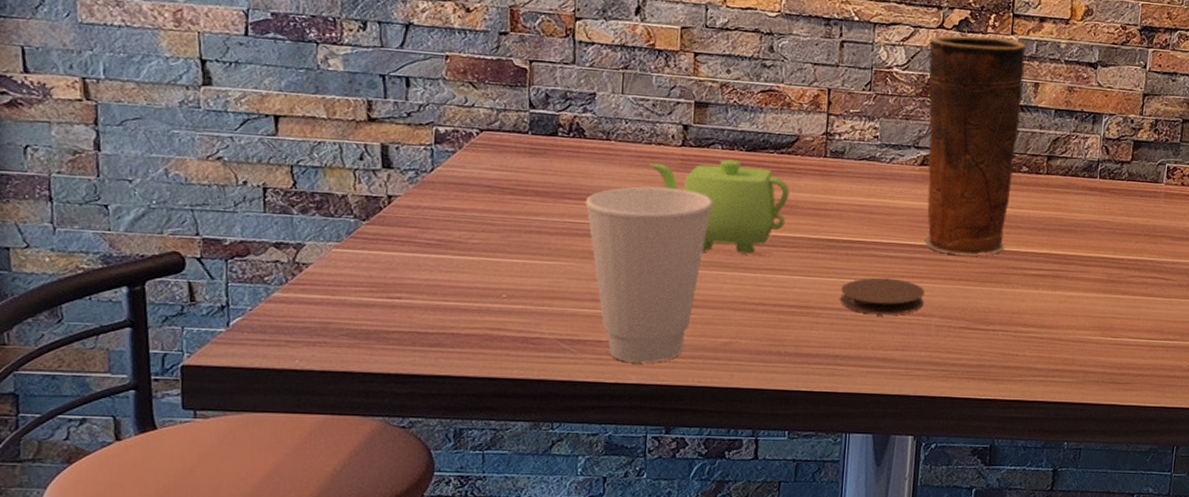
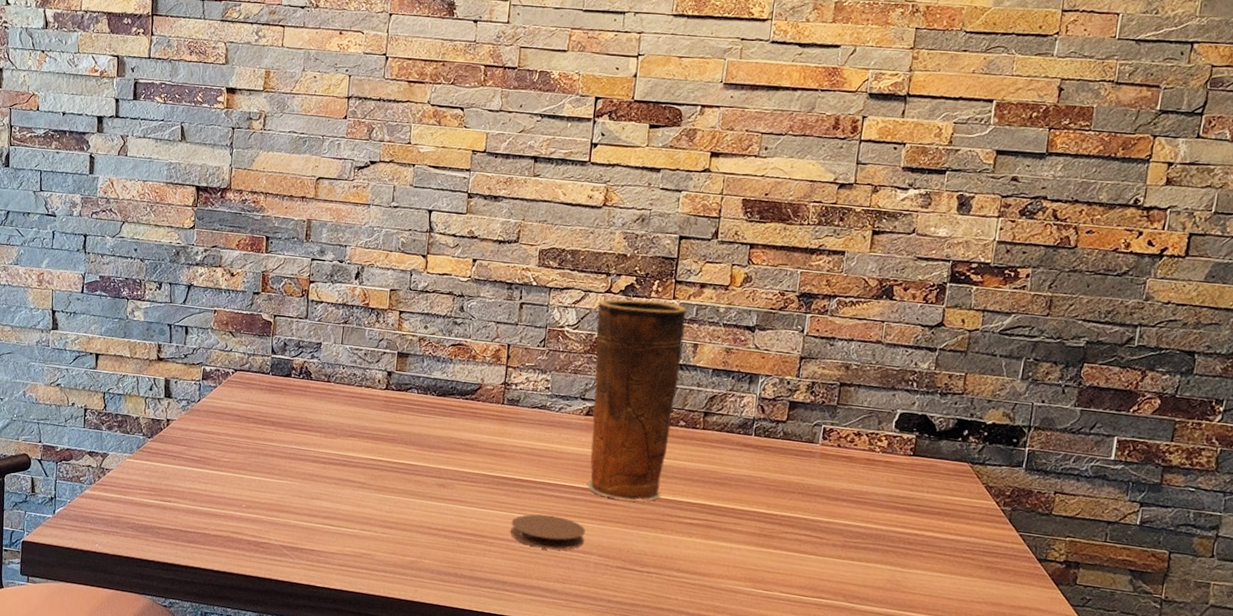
cup: present [585,186,713,363] -> none [308,422,408,573]
teapot: present [648,159,790,254] -> none [358,402,472,485]

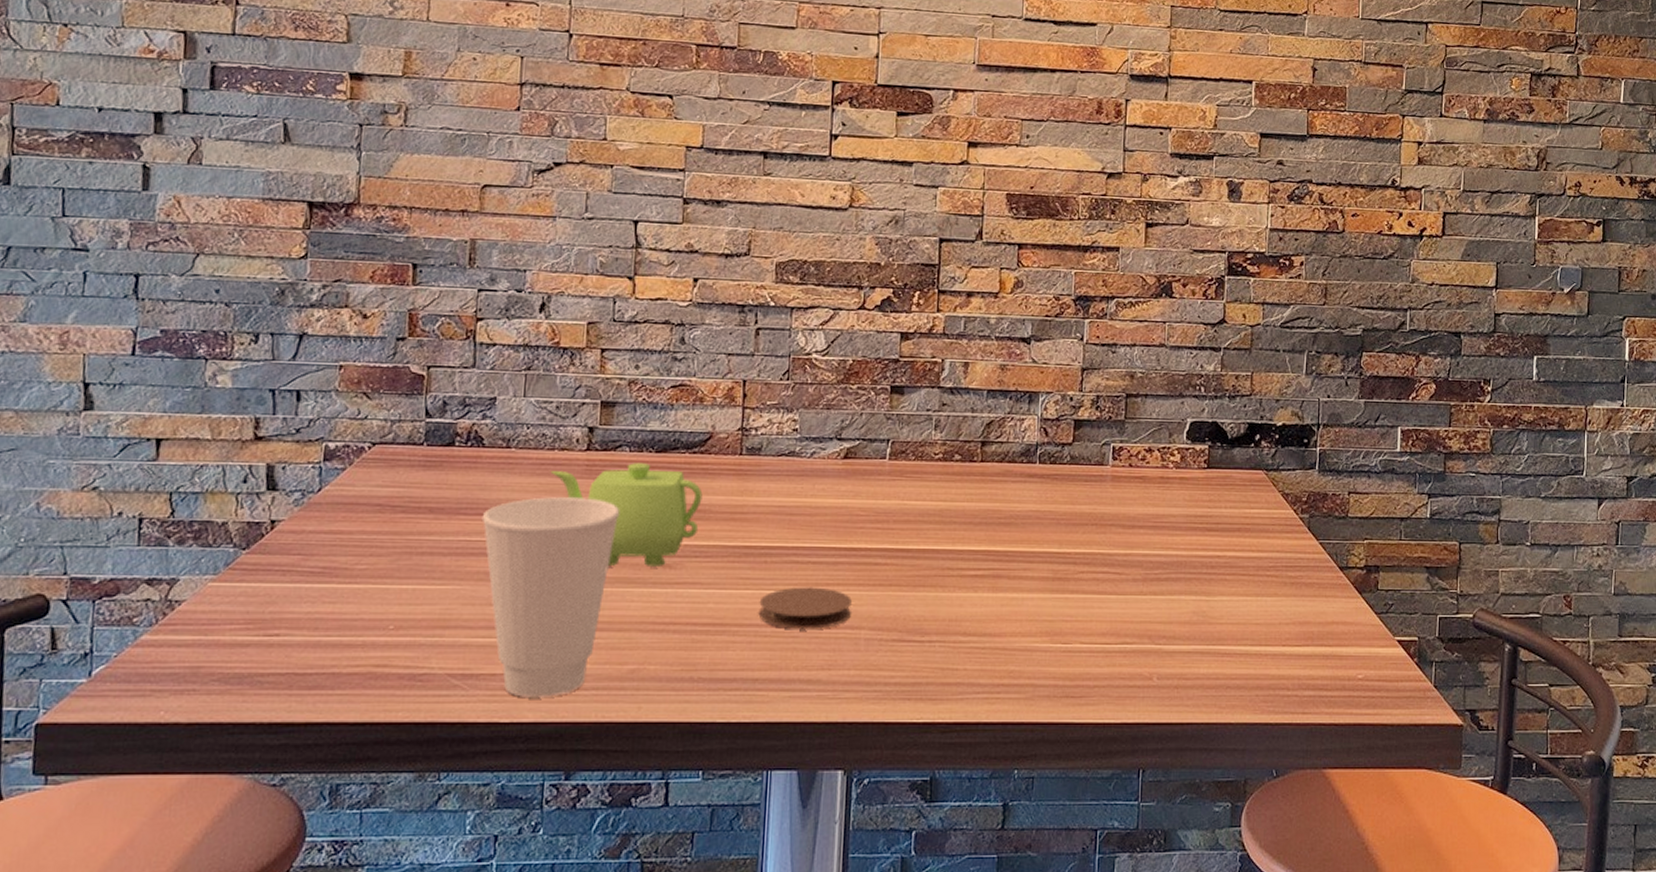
cup: none [308,422,408,573] -> present [481,497,620,697]
teapot: none [358,402,472,485] -> present [550,463,703,566]
vase: present [586,299,687,501] -> none [849,315,953,557]

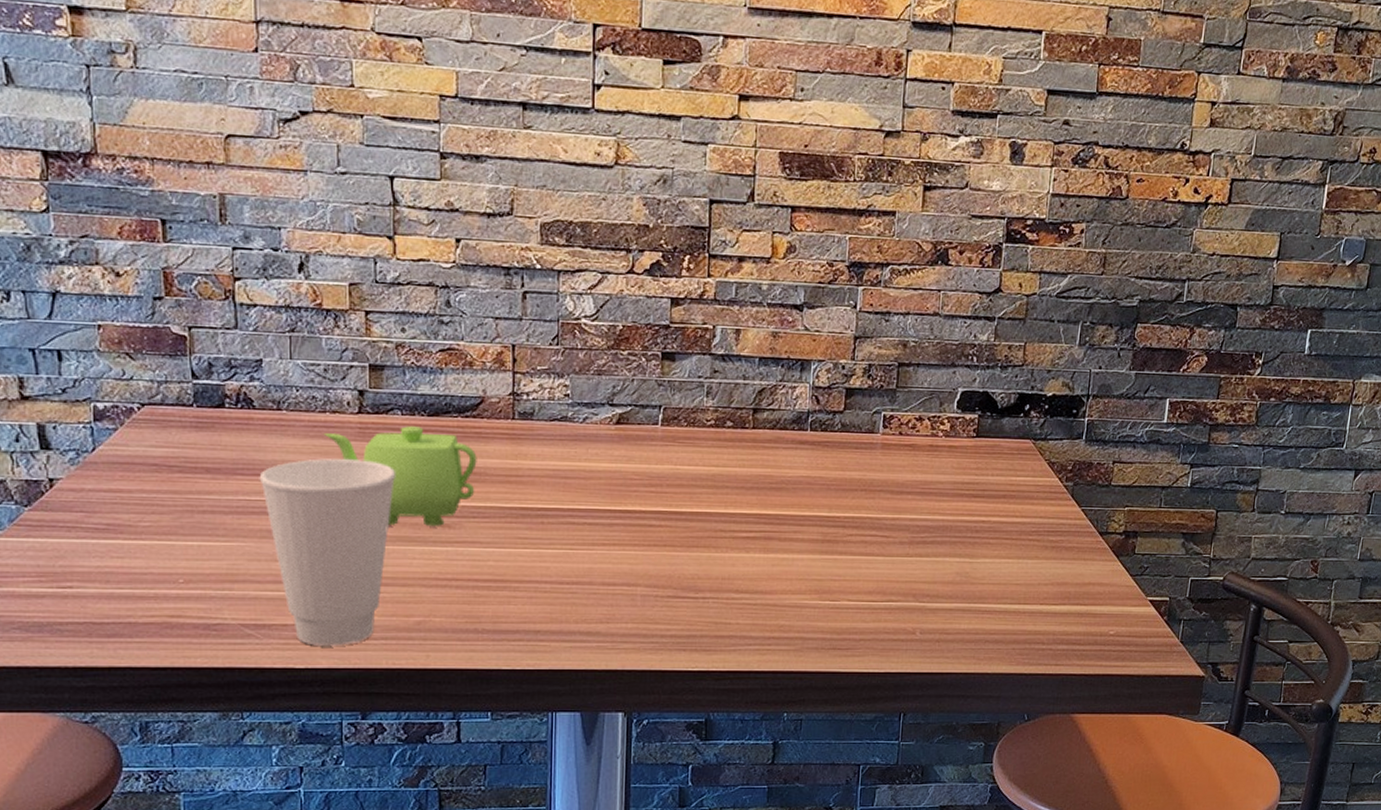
coaster: present [758,587,852,629] -> none [538,546,628,586]

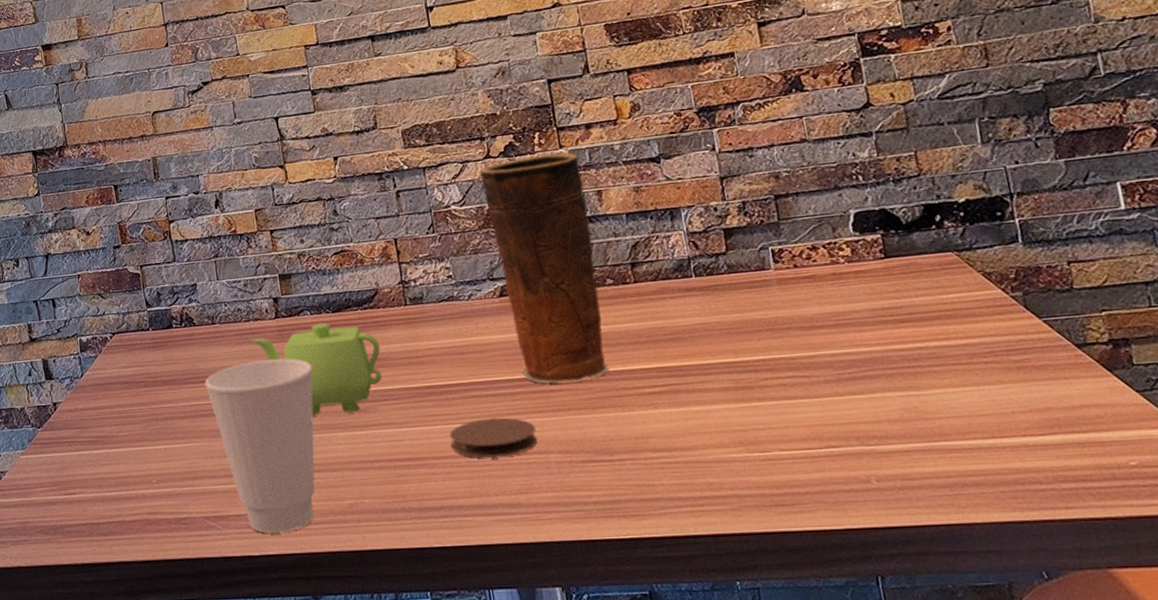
coaster: none [538,546,628,586] -> present [449,417,537,458]
vase: none [619,280,724,519] -> present [480,152,610,384]

